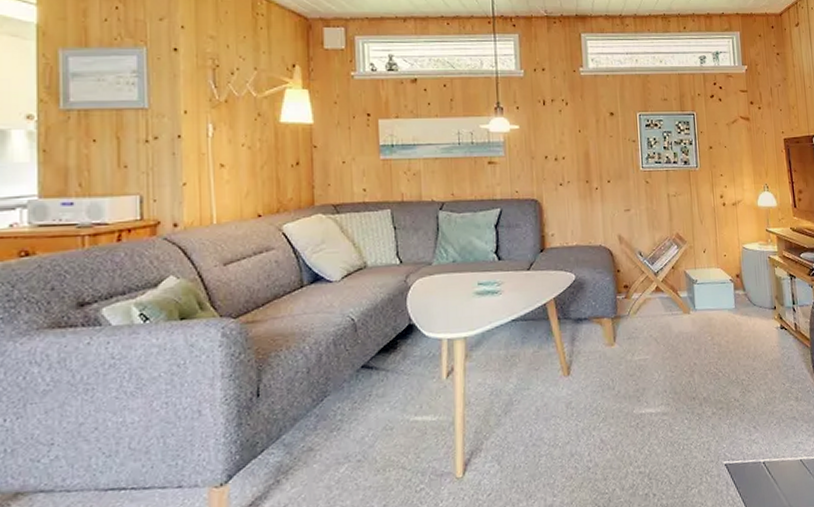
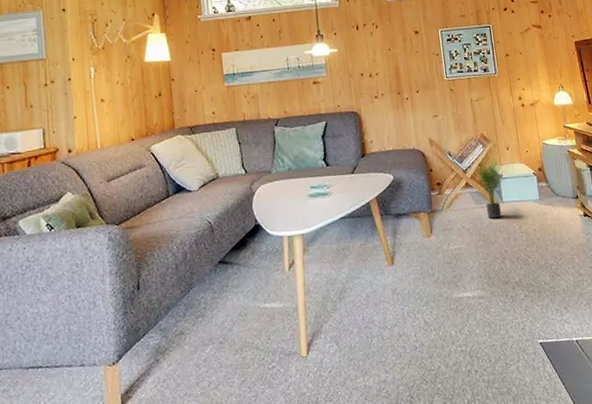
potted plant: none [666,255,701,328] -> present [474,153,506,219]

